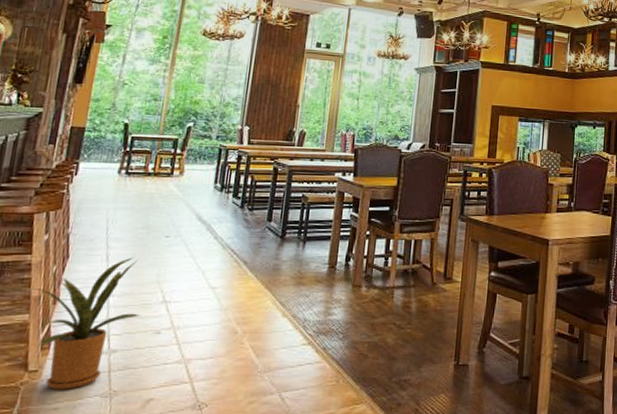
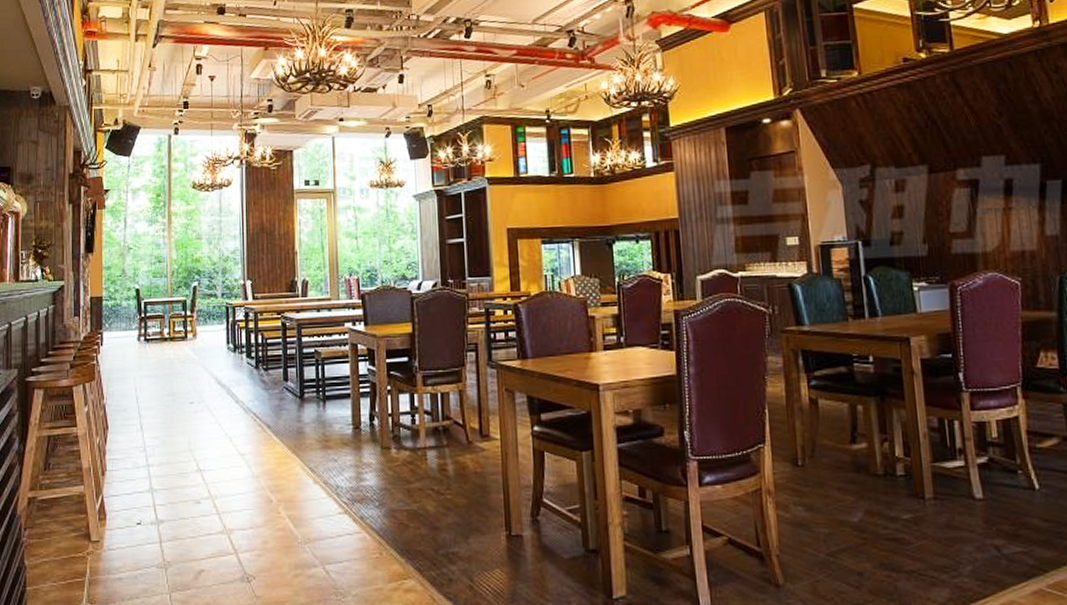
house plant: present [18,257,141,390] -> none [70,425,180,560]

